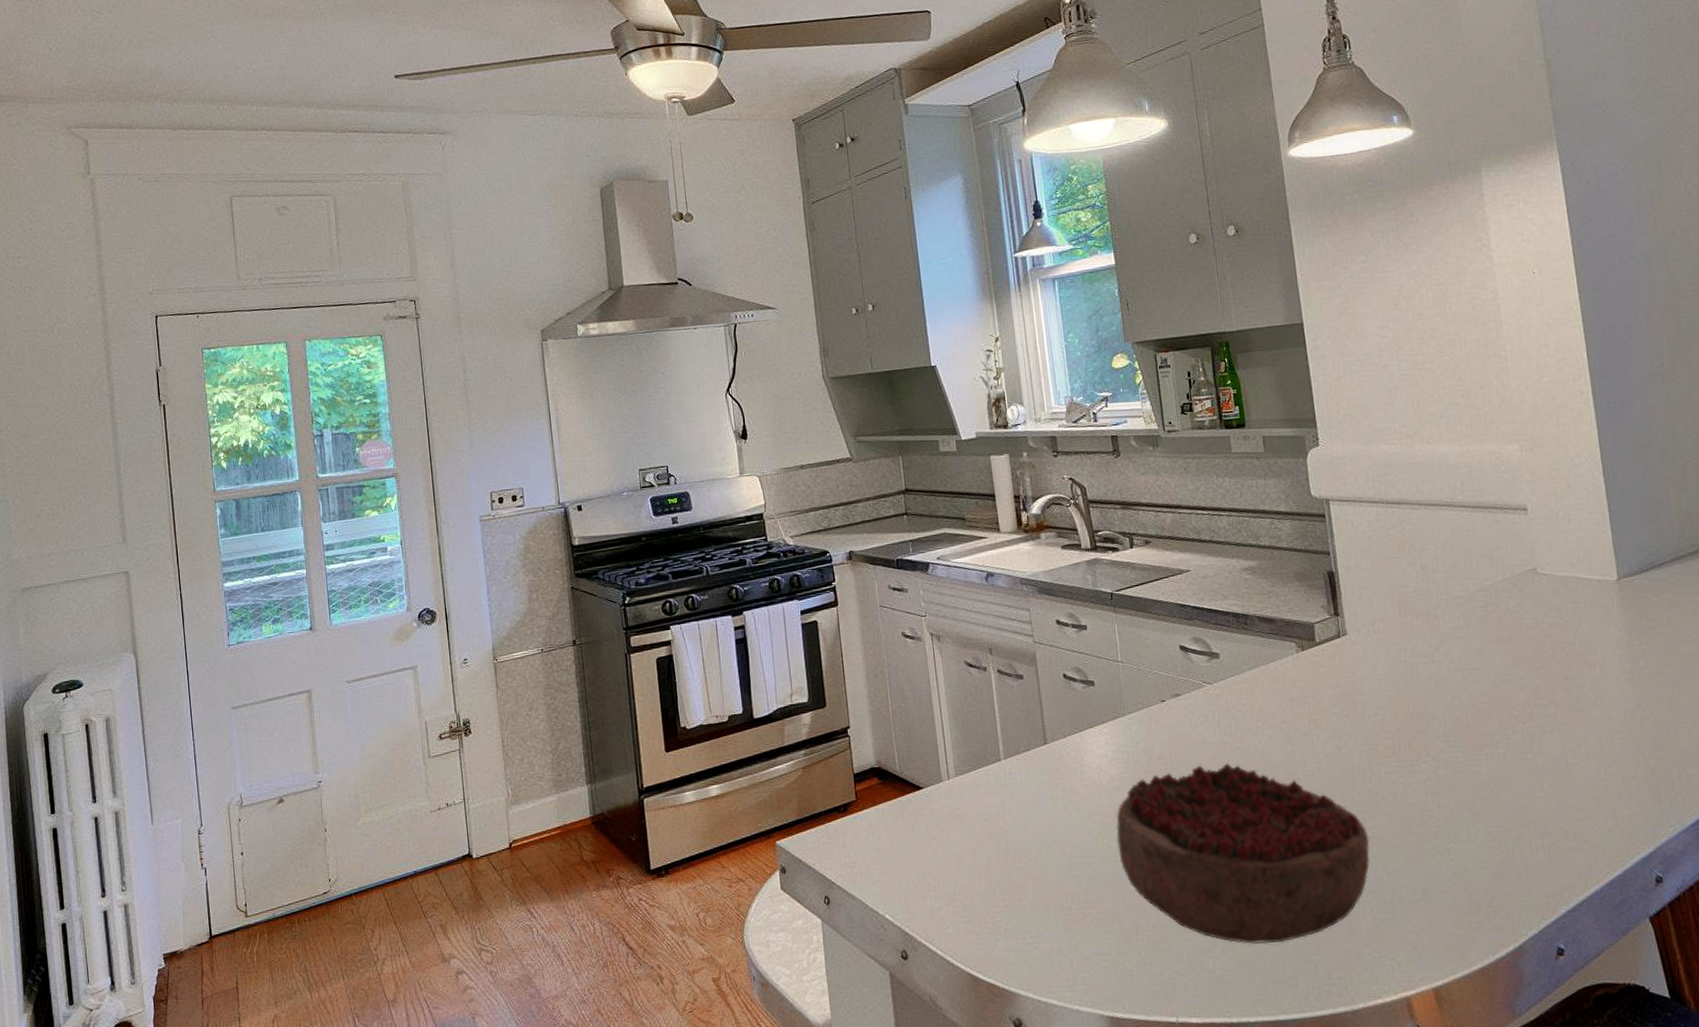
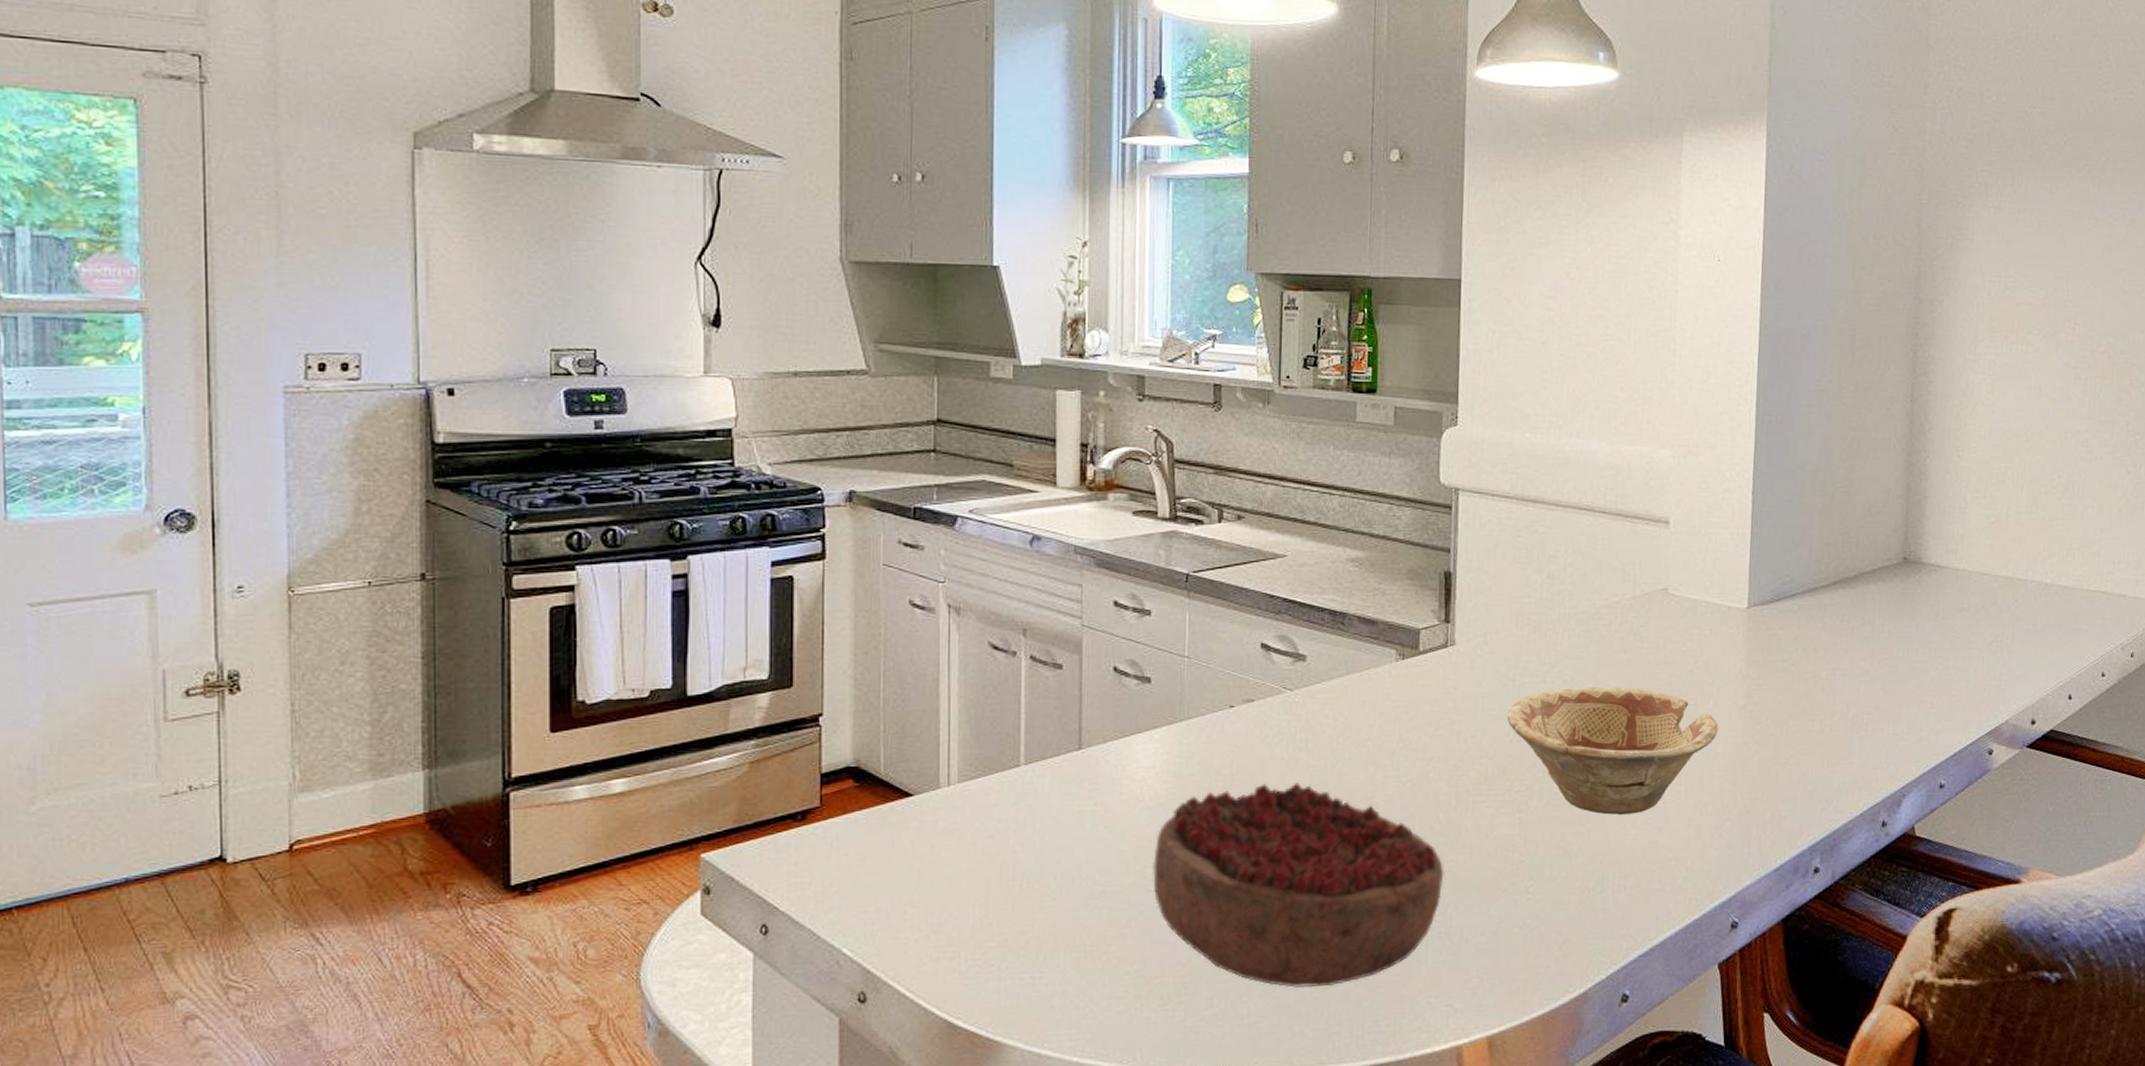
dish: none [1403,661,1610,780] -> present [1506,687,1719,816]

